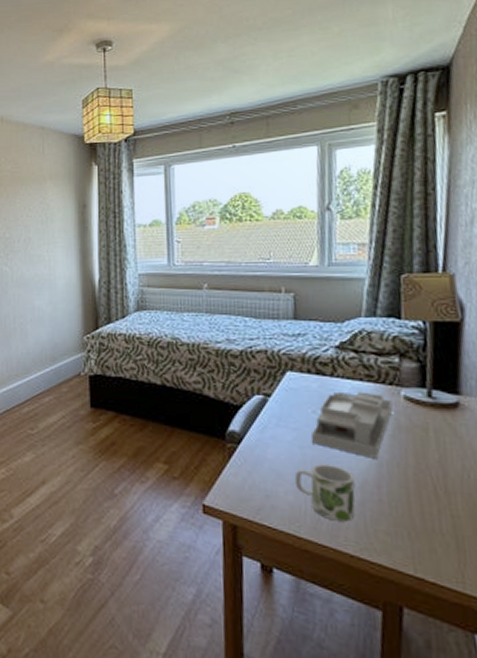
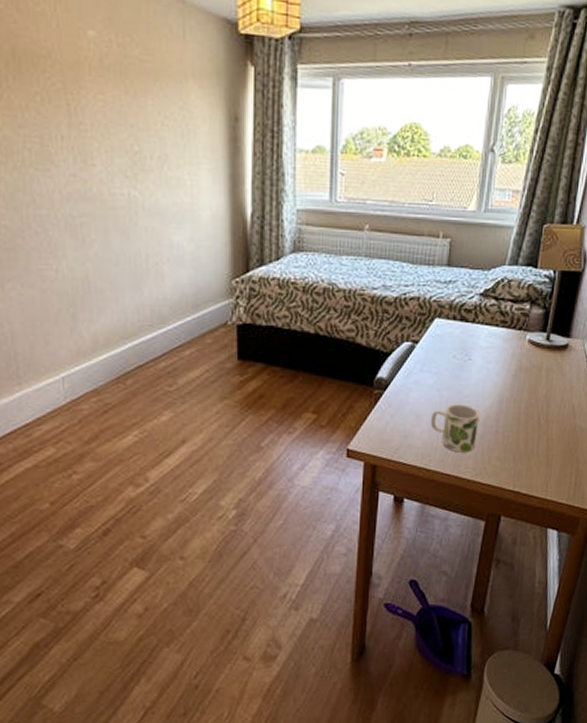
desk organizer: present [310,391,393,459] -> none [448,336,519,396]

